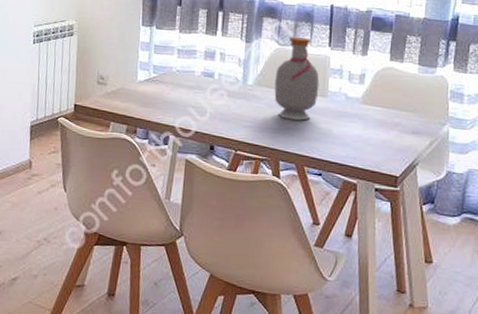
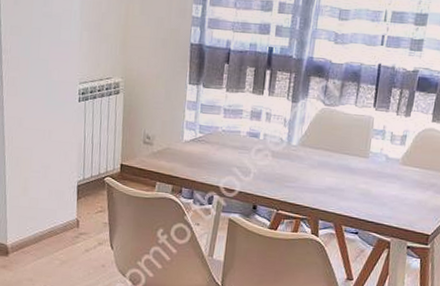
bottle: present [274,36,320,121] -> none [317,96,362,181]

